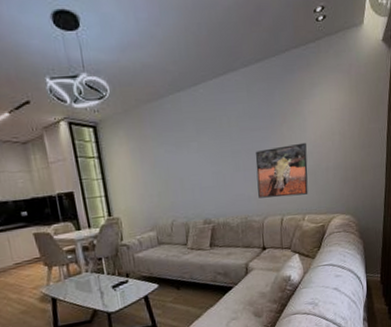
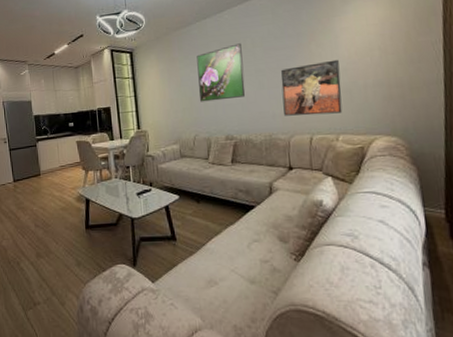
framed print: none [171,122,223,185] -> present [197,43,246,102]

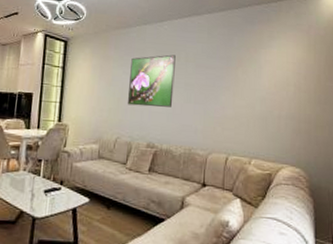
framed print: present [280,59,343,116] -> none [205,87,260,138]

